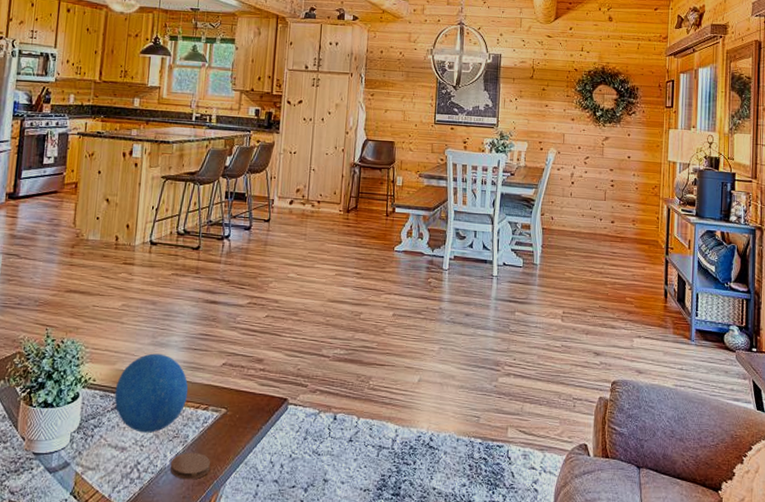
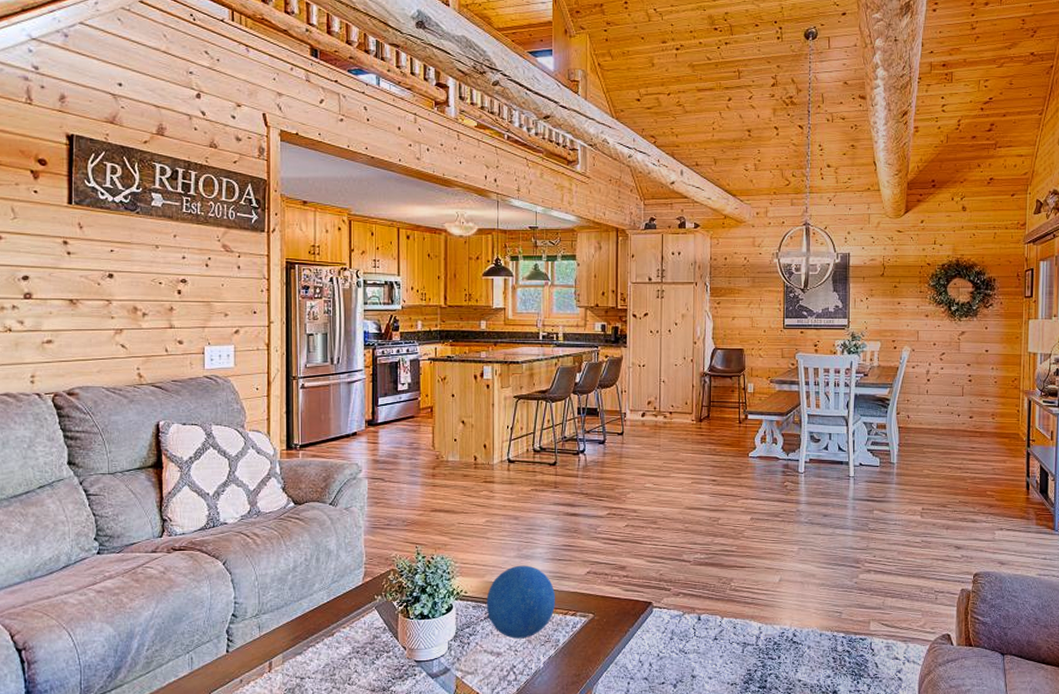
coaster: present [170,452,211,480] -> none [544,655,583,680]

